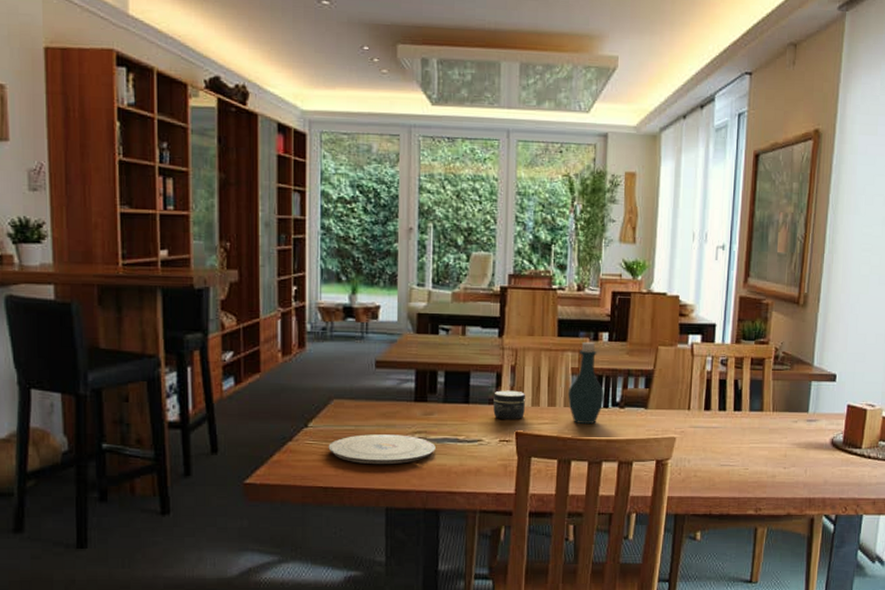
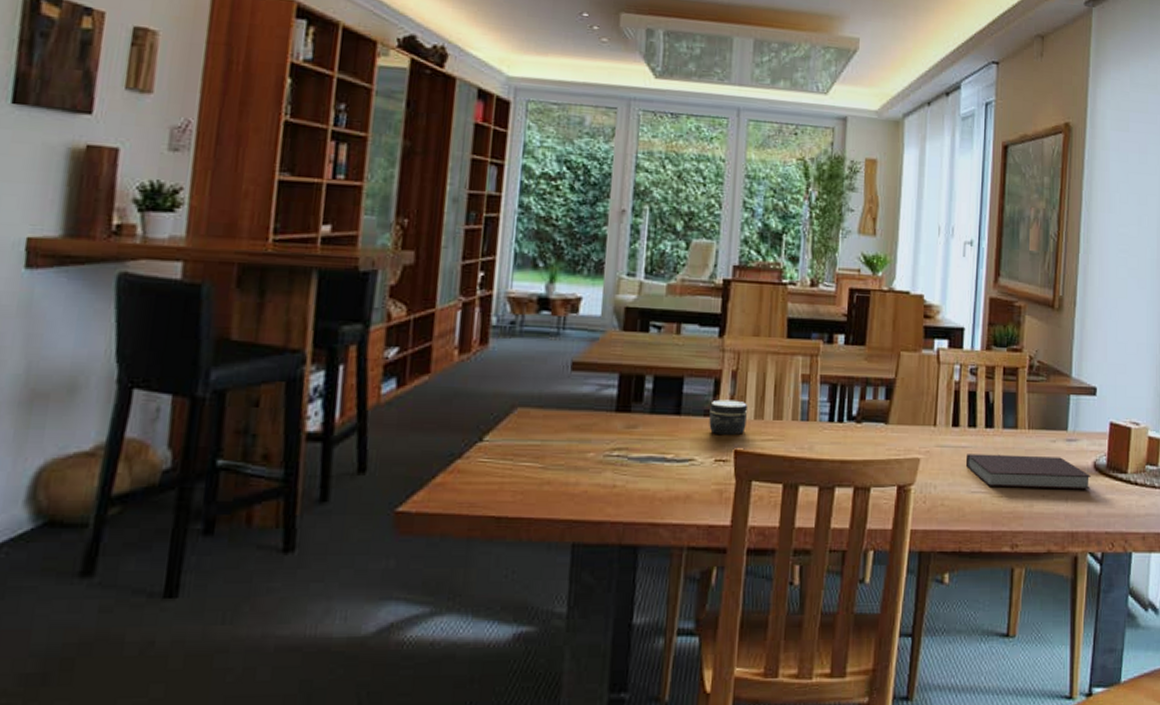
plate: present [328,434,436,465] -> none [506,451,638,489]
bottle: present [567,341,604,425] -> none [796,344,839,442]
notebook: none [716,433,828,463] -> present [965,454,1091,490]

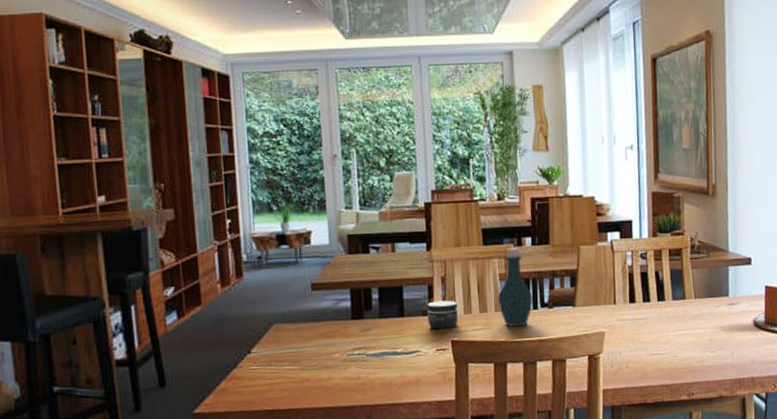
bottle: none [796,344,839,442] -> present [497,247,533,327]
notebook: present [965,454,1091,490] -> none [643,319,752,349]

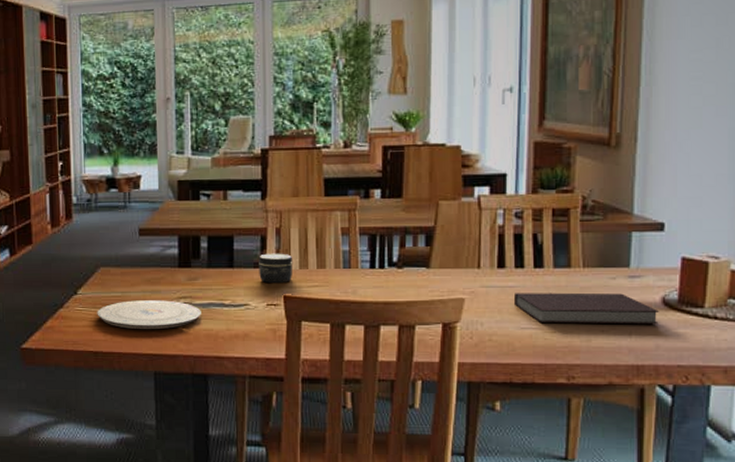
plate: none [272,352,376,384] -> present [97,300,201,330]
bottle: present [497,247,533,327] -> none [338,199,379,287]
notebook: none [643,319,752,349] -> present [513,292,659,325]

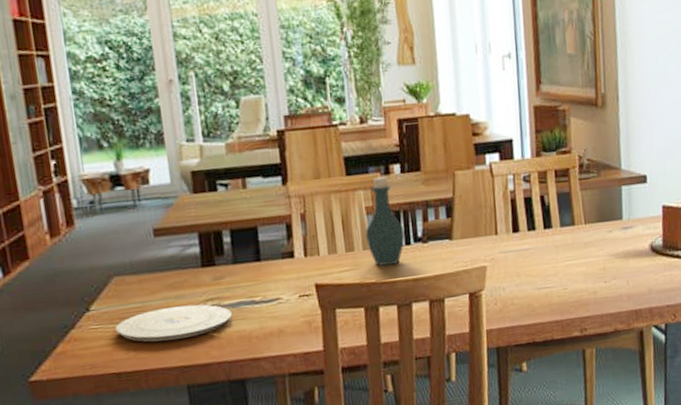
jar: present [259,253,293,284] -> none [286,240,322,274]
bottle: none [338,199,379,287] -> present [365,176,405,266]
notebook: present [513,292,659,325] -> none [529,244,649,282]

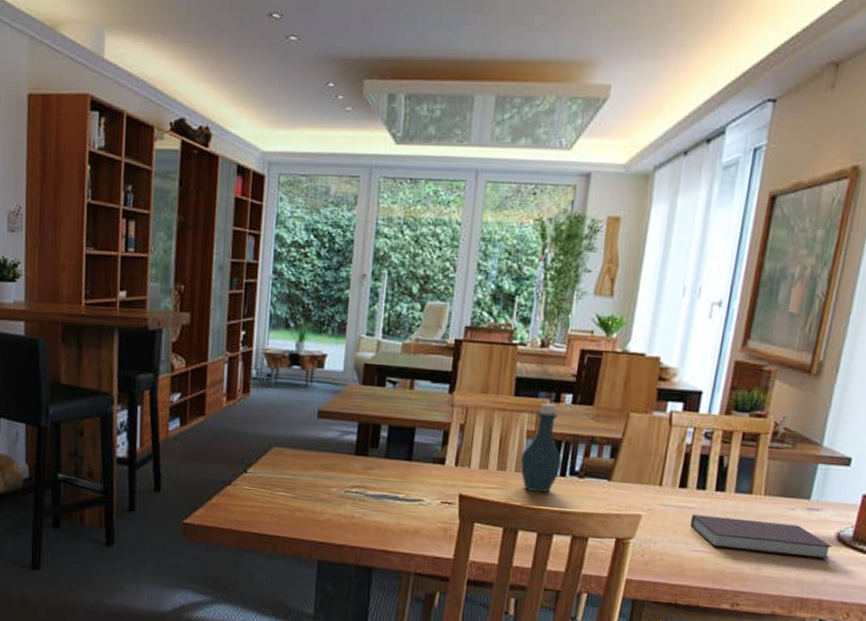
plate: present [115,304,232,342] -> none [265,484,373,517]
notebook: none [529,244,649,282] -> present [689,514,832,560]

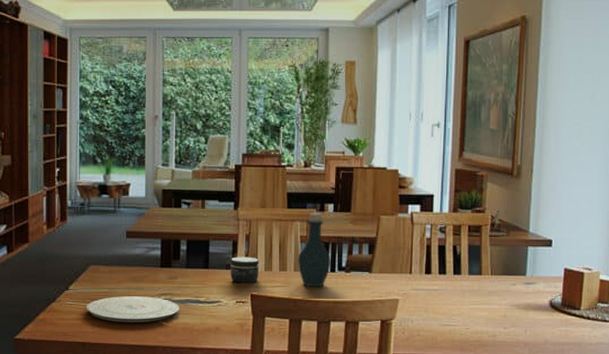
plate: none [265,484,373,517] -> present [86,296,179,323]
jar: none [437,449,474,482] -> present [230,256,260,284]
notebook: present [689,514,832,560] -> none [437,295,547,323]

